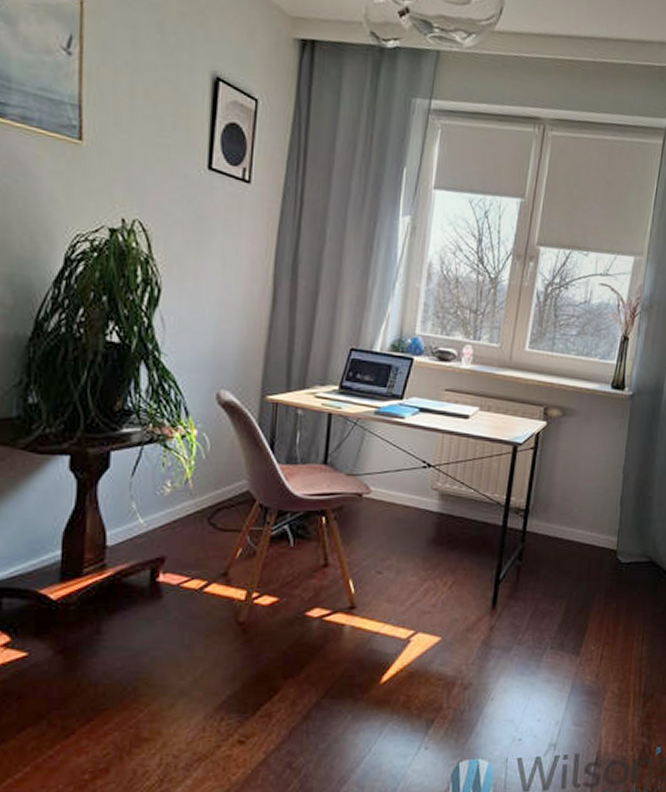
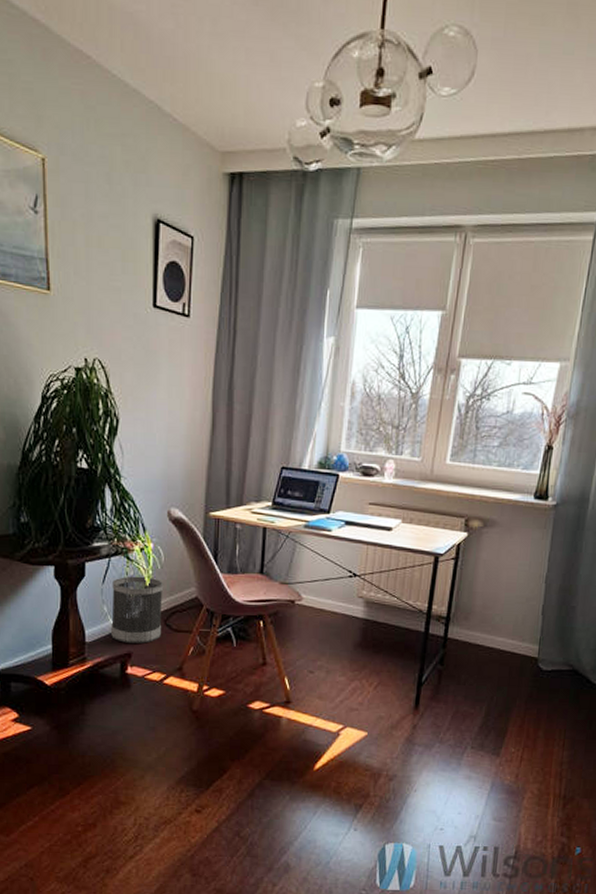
wastebasket: none [140,467,209,546] -> present [111,576,164,643]

